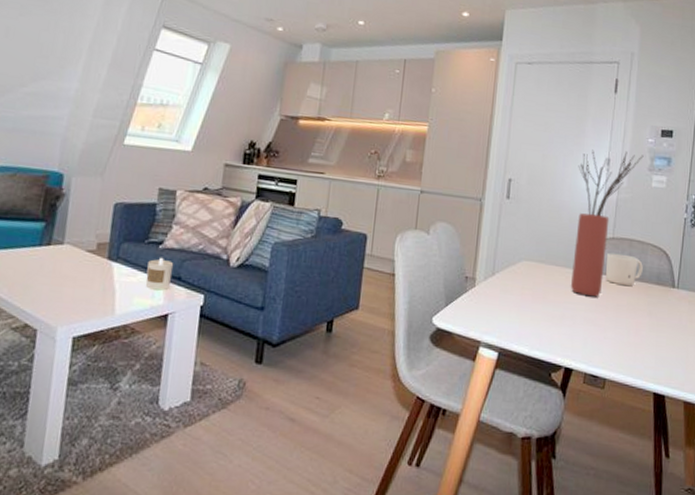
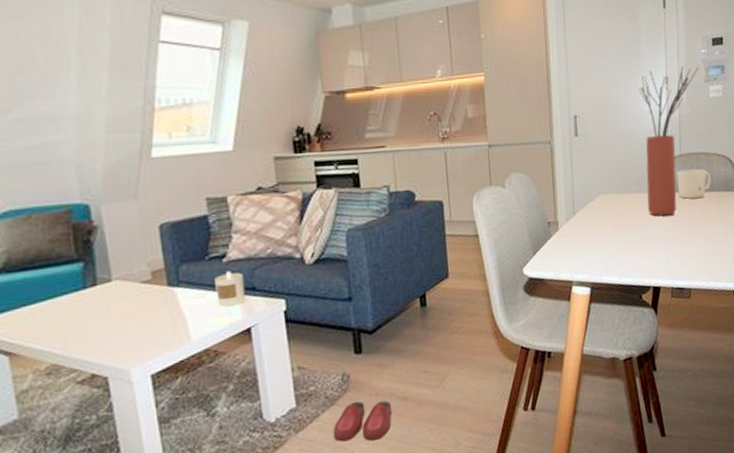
slippers: none [218,410,279,455] -> present [333,400,392,442]

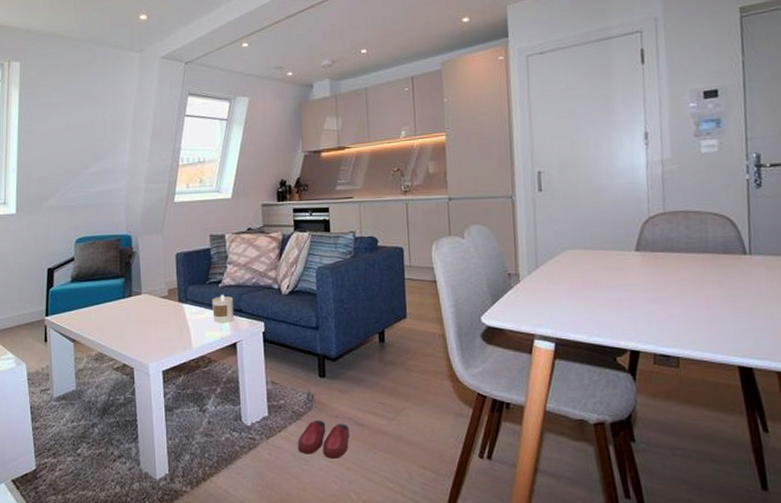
vase: present [638,66,699,216] -> none [612,121,687,276]
mug: present [677,168,711,199] -> none [660,227,705,260]

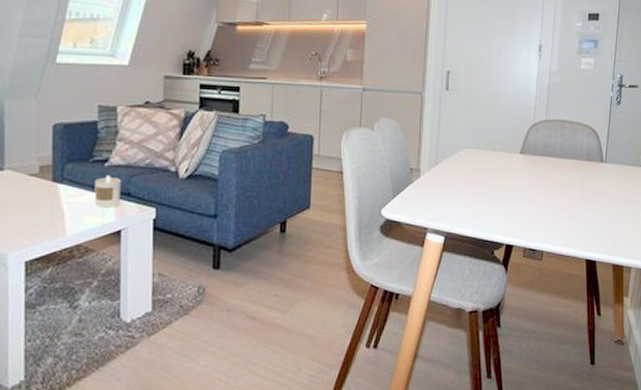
slippers: present [298,419,350,459] -> none [183,314,241,355]

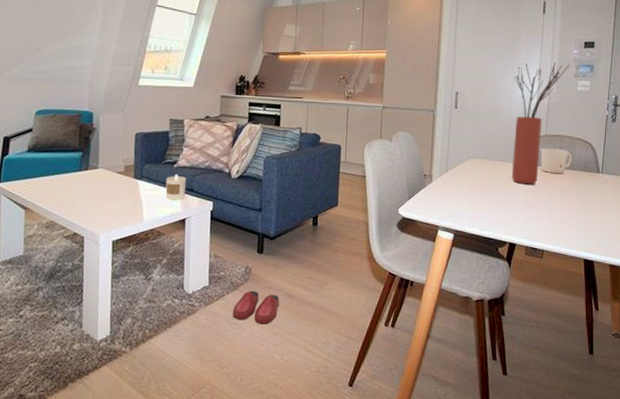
slippers: none [183,314,241,355] -> present [233,290,280,324]
vase: none [508,36,573,177] -> present [511,62,570,185]
mug: none [540,134,574,165] -> present [540,147,572,174]

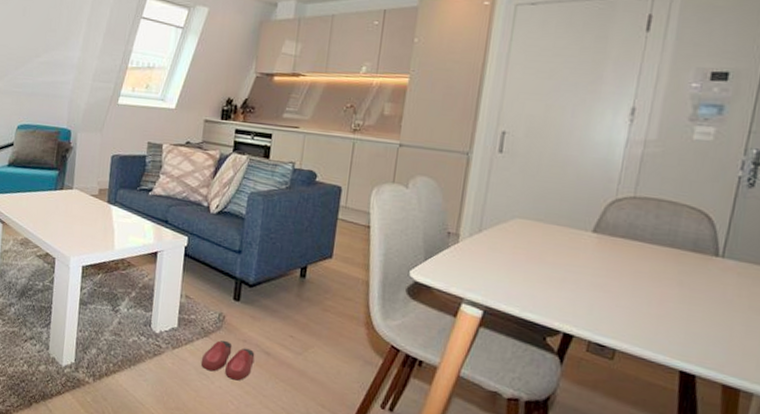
candle: present [165,174,187,201] -> none [138,202,162,232]
vase: present [511,62,570,185] -> none [574,97,684,262]
mug: present [540,147,572,174] -> none [621,213,675,252]

